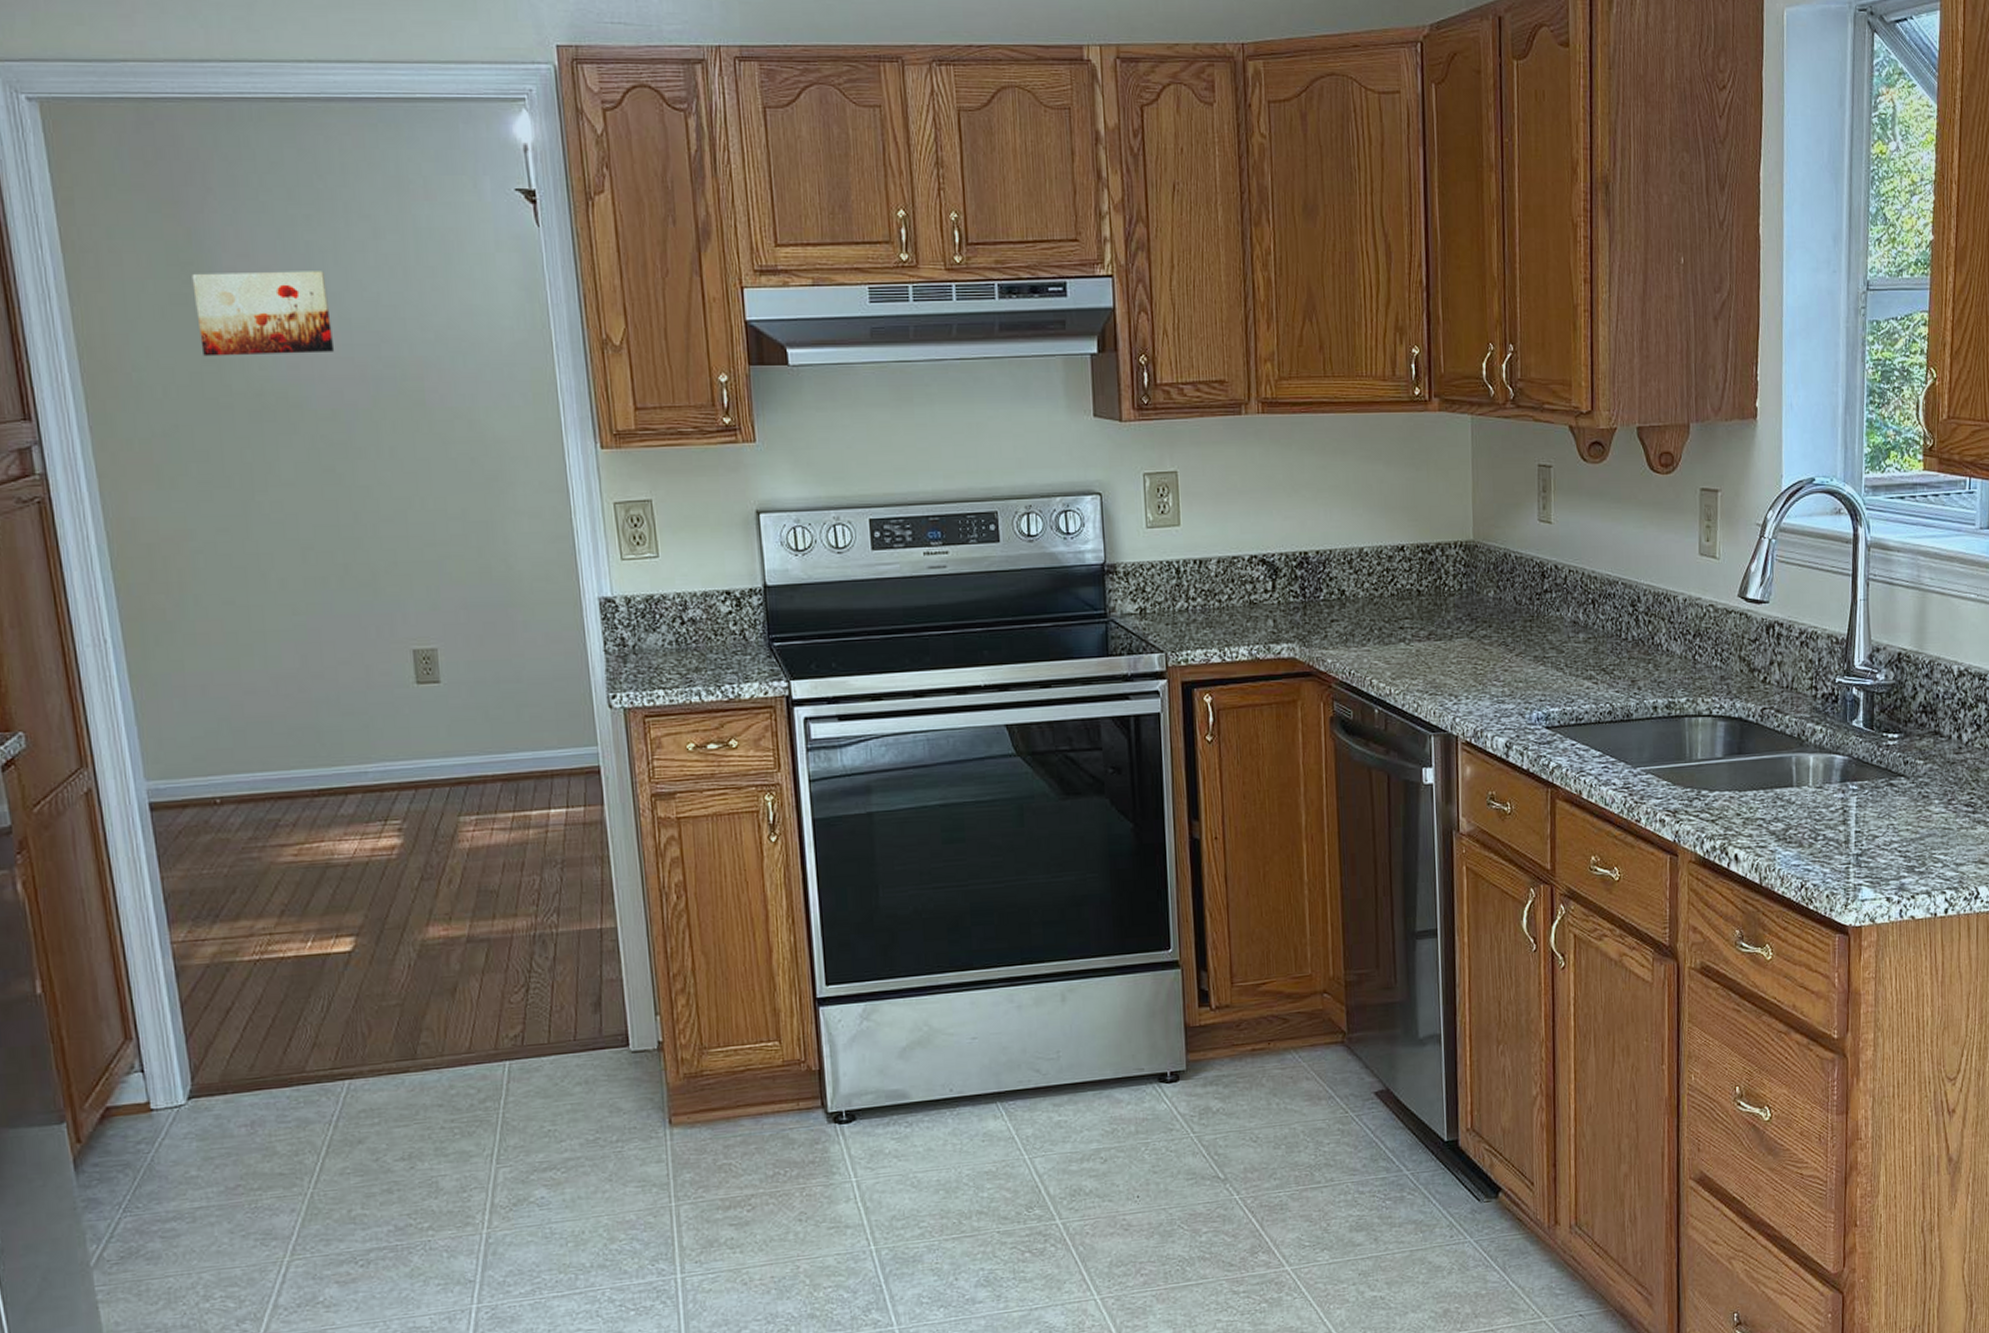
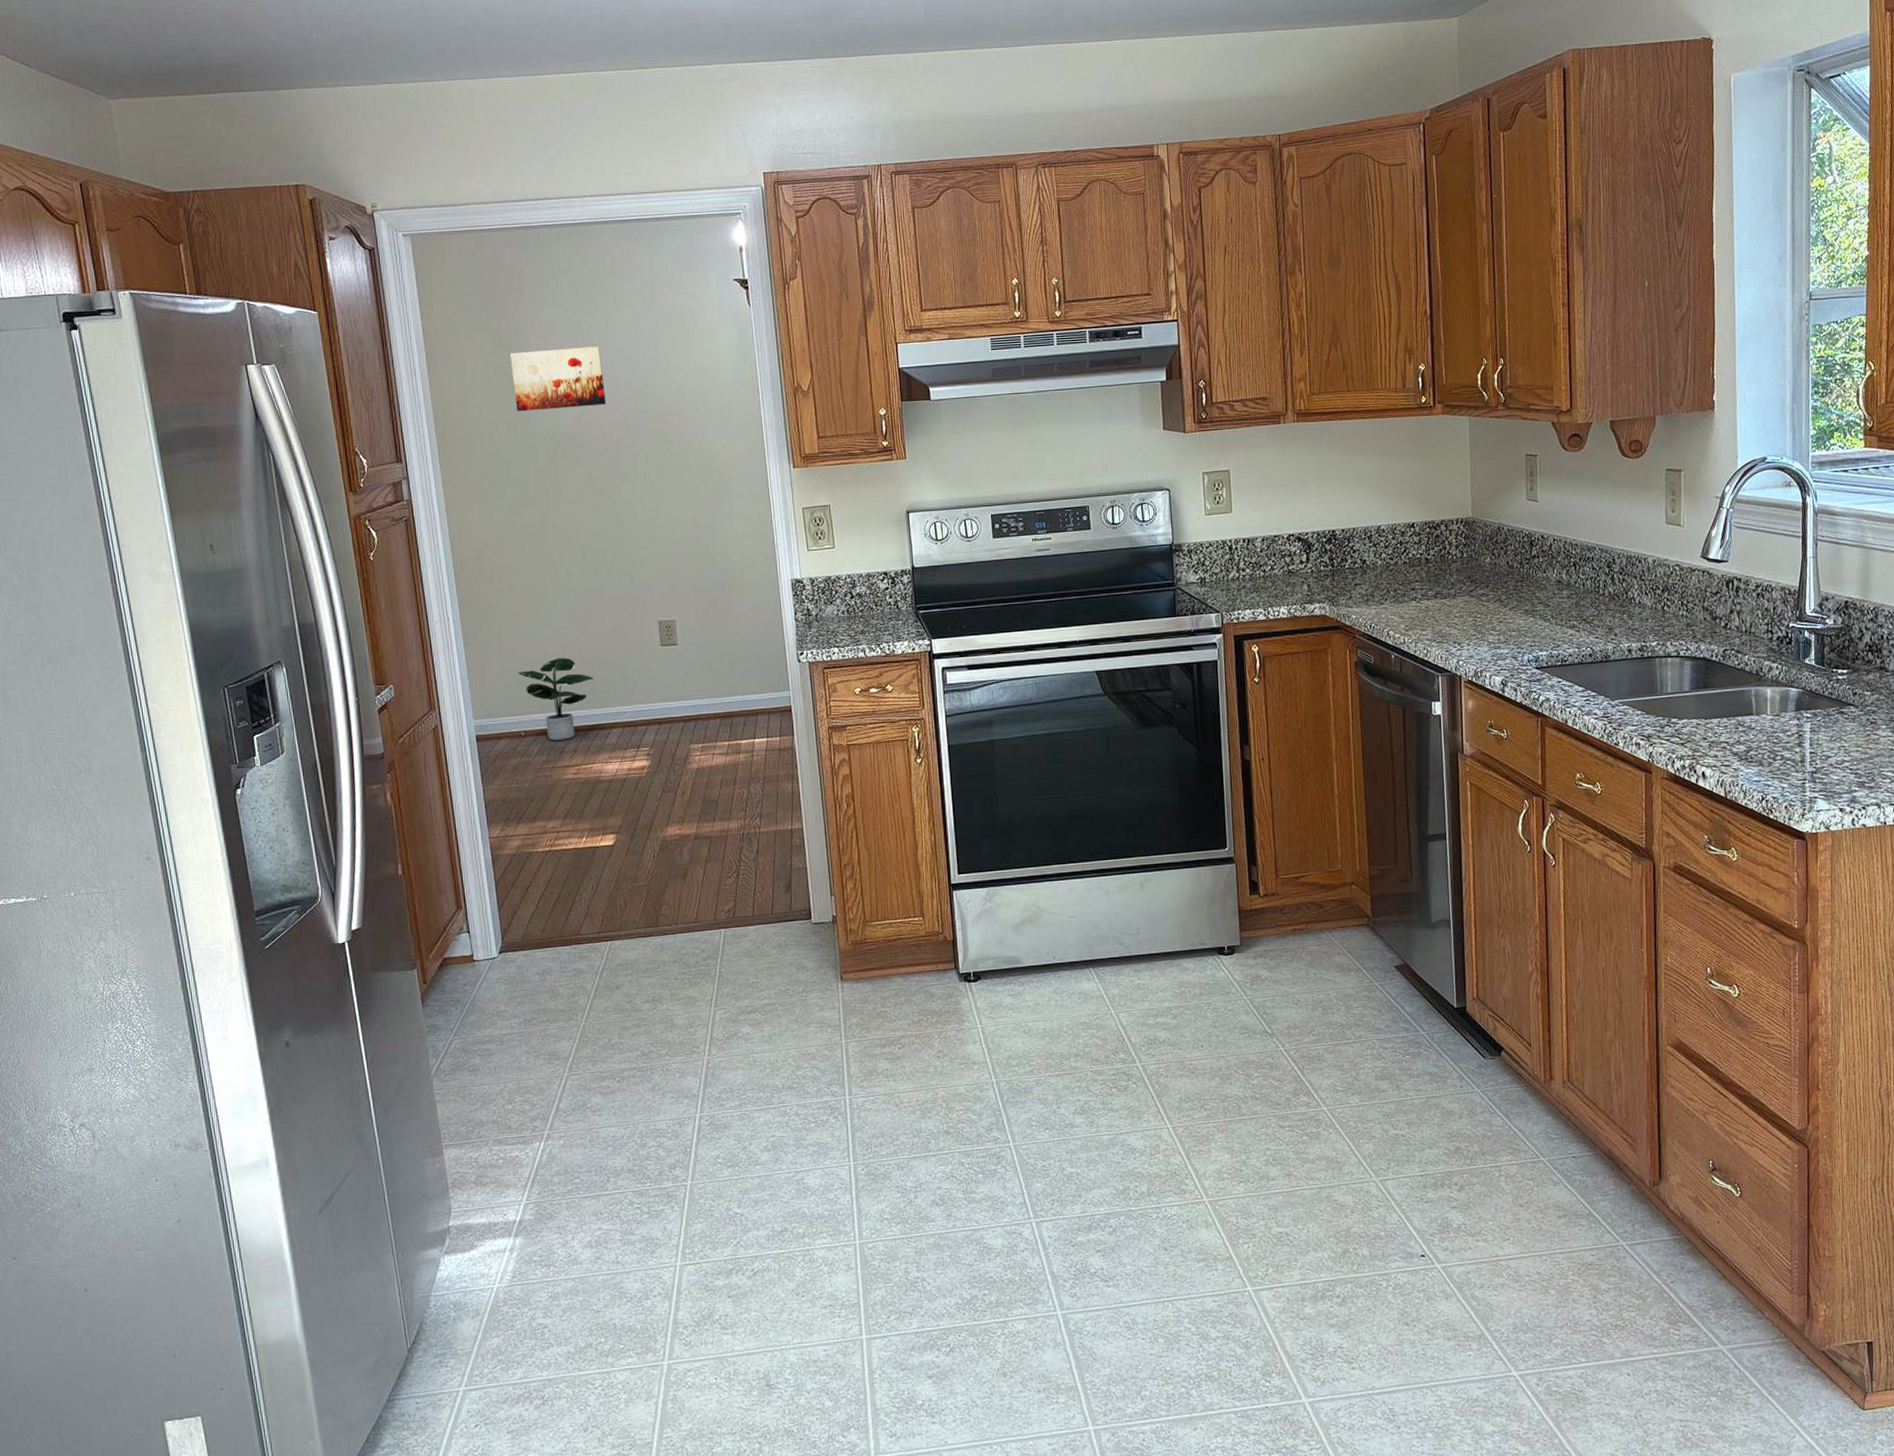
potted plant: none [210,697,322,811] -> present [518,657,594,741]

